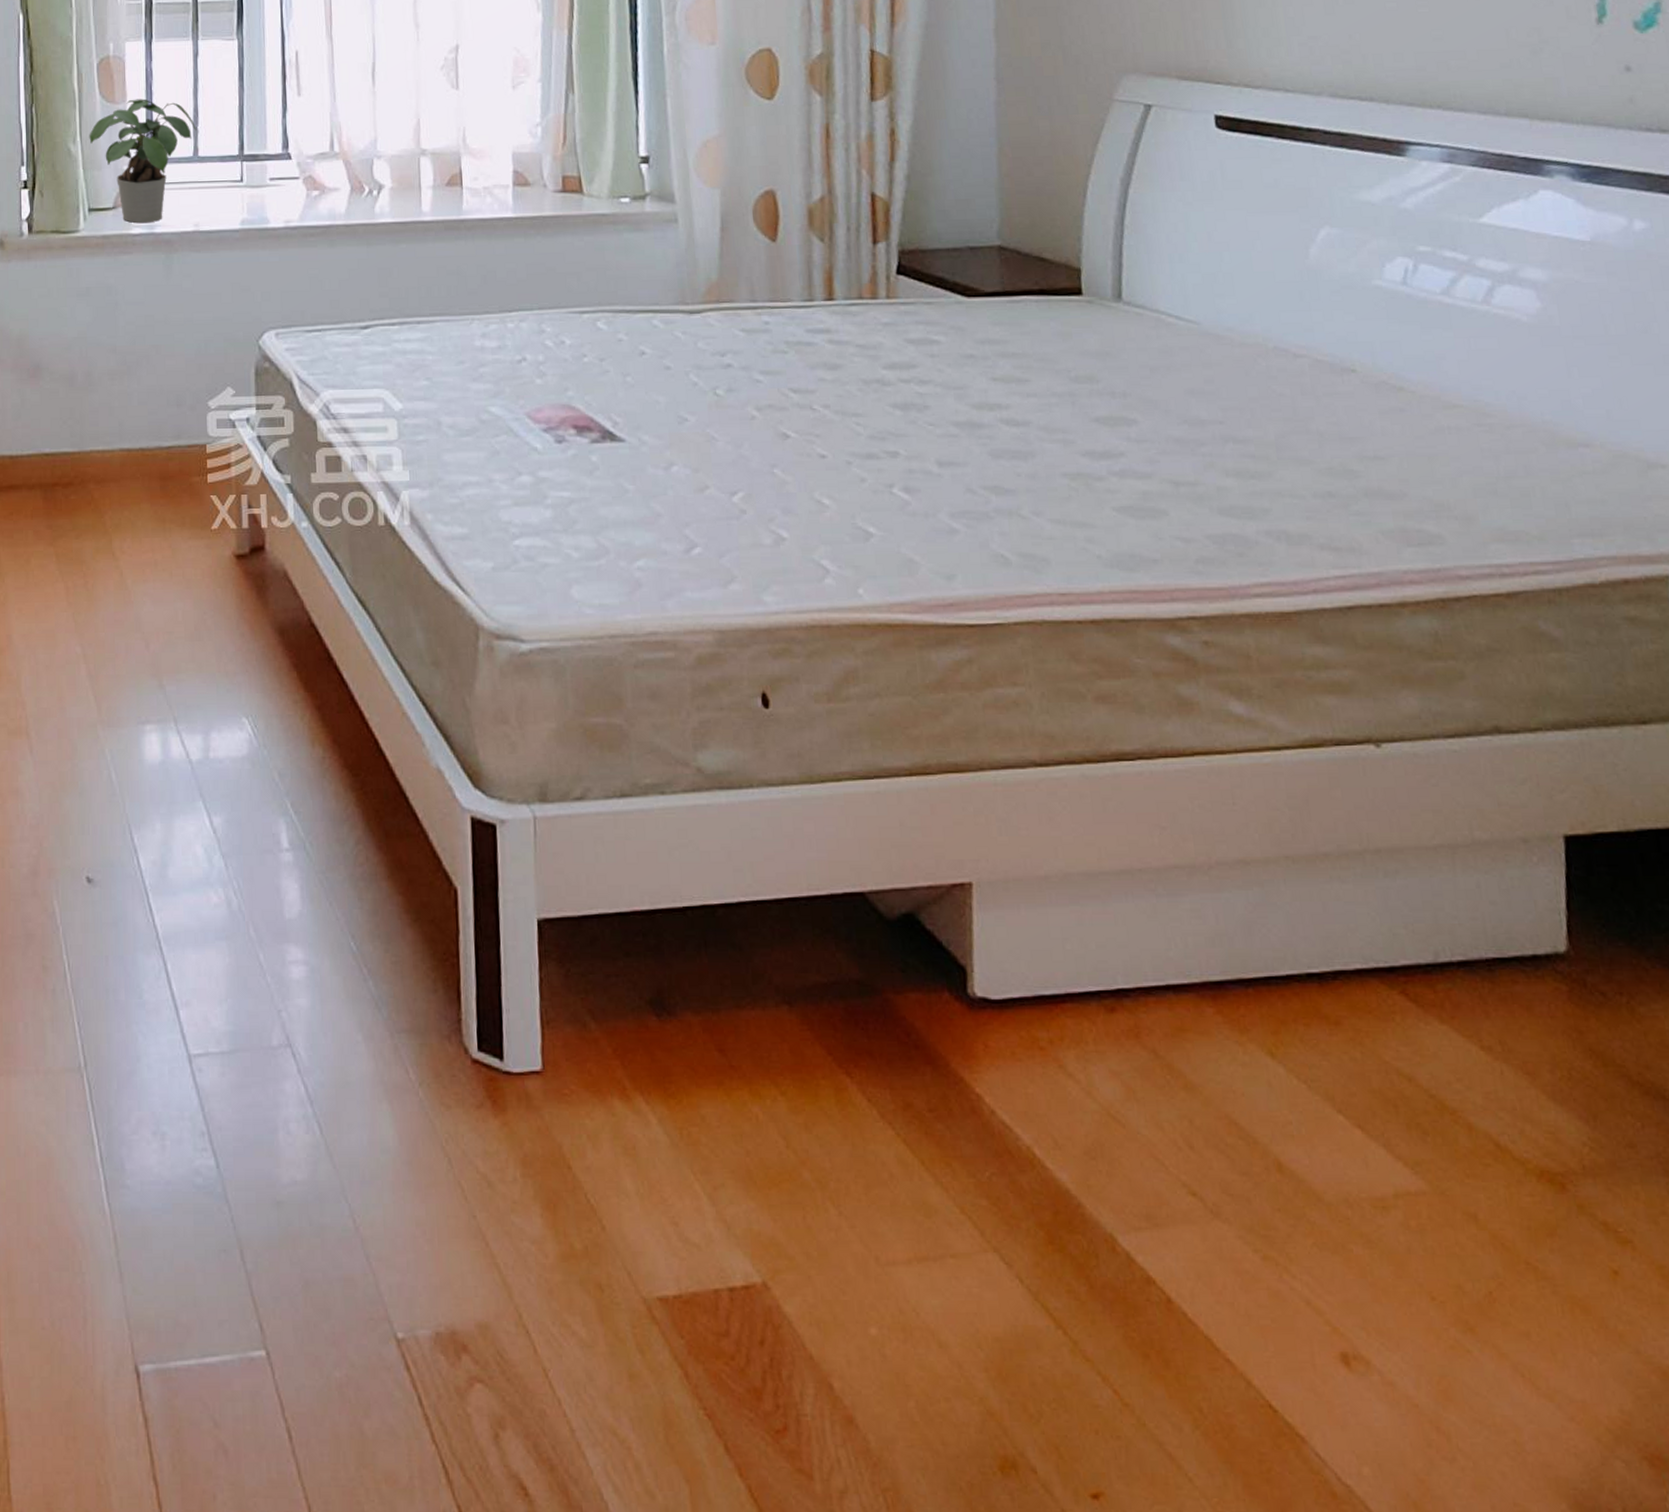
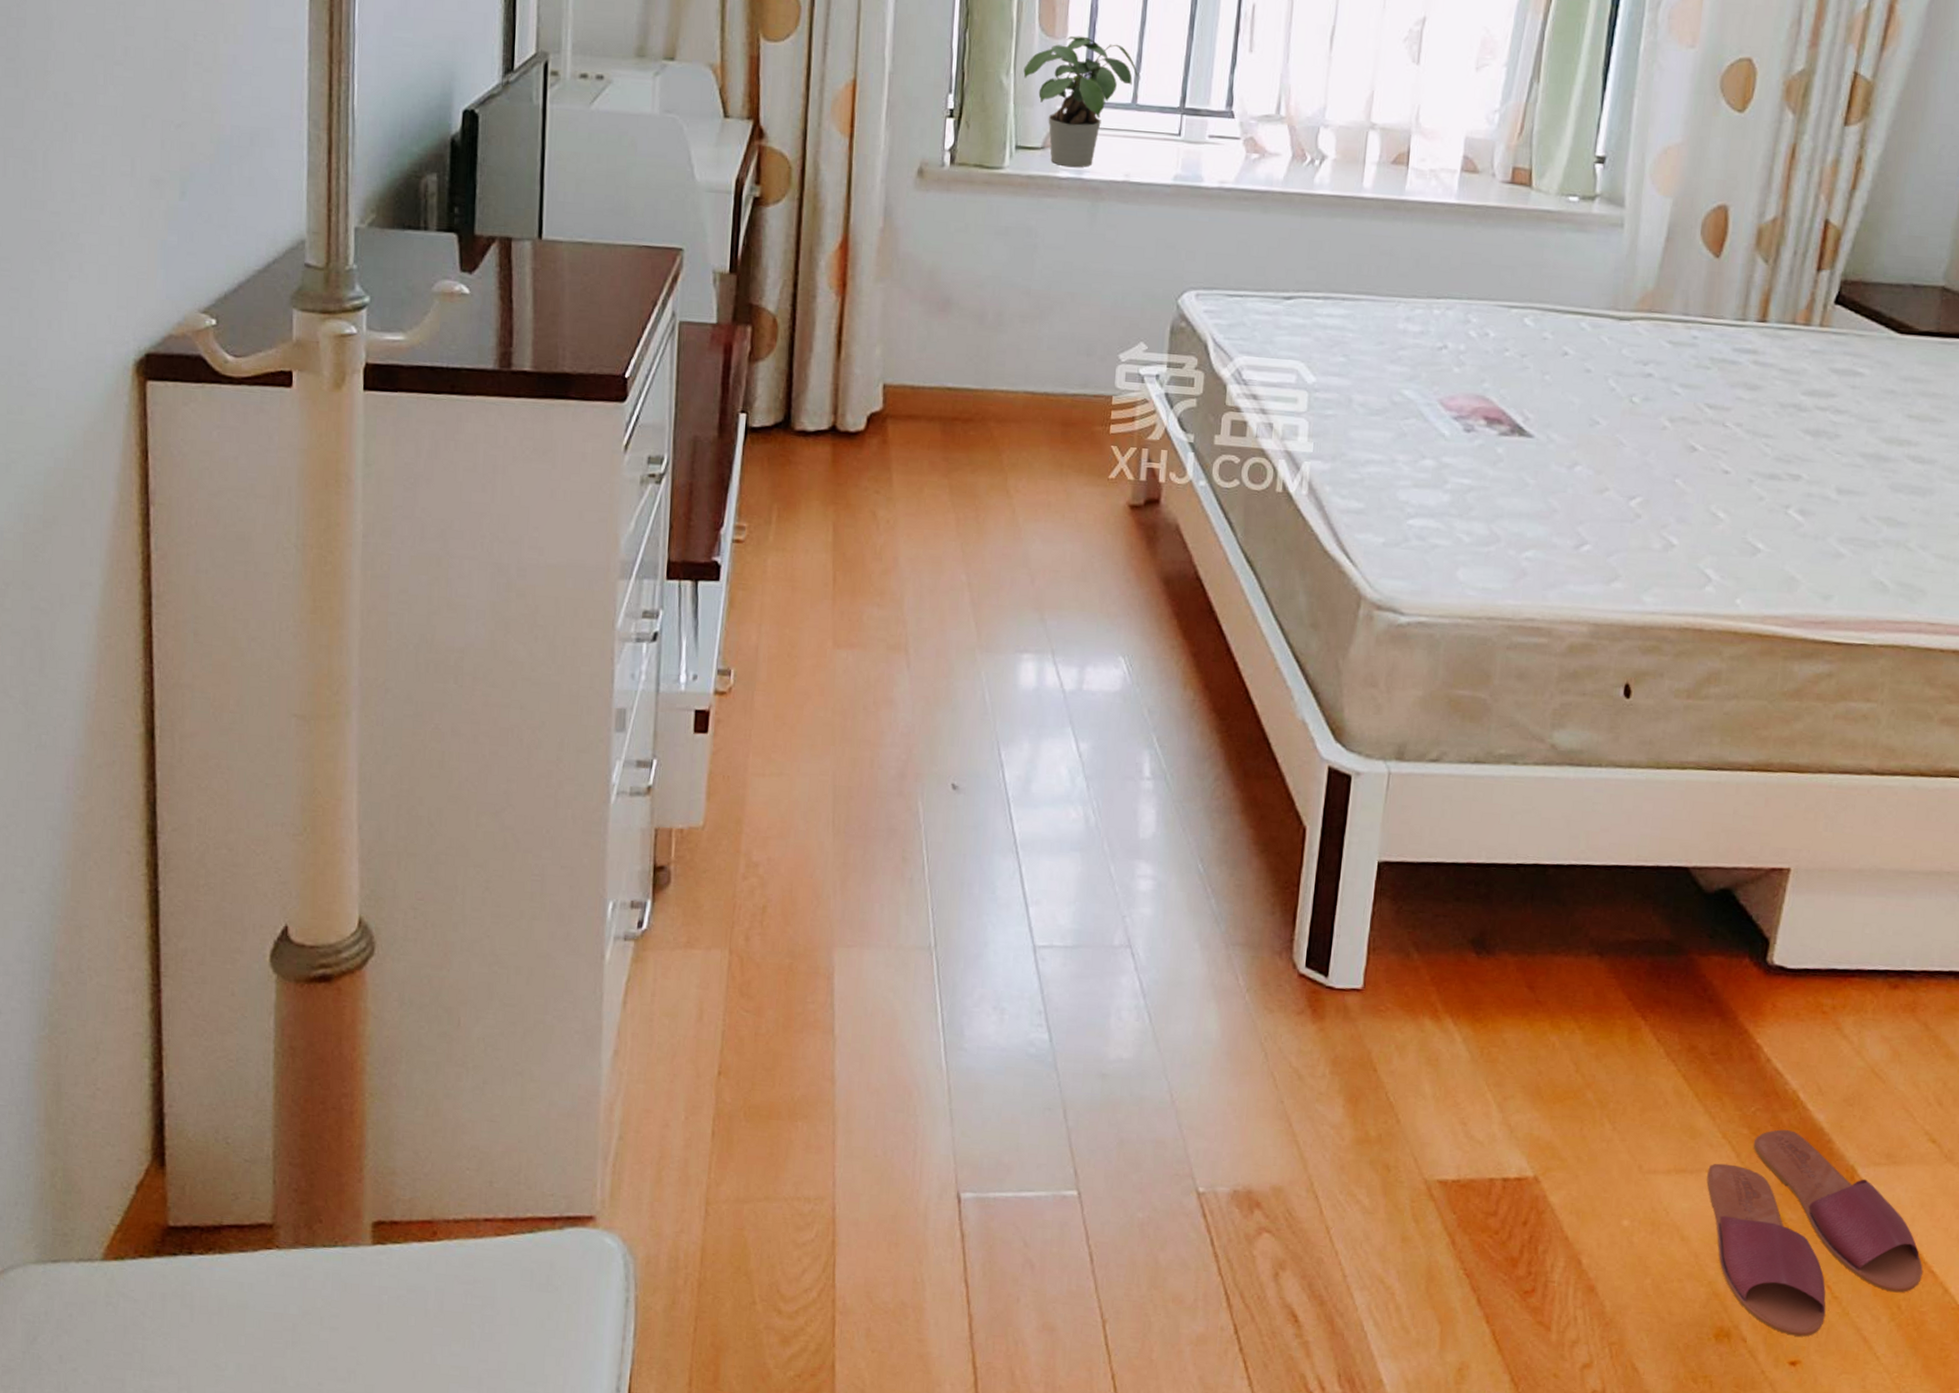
slippers: none [952,1196,1218,1460] -> present [1707,1129,1923,1337]

